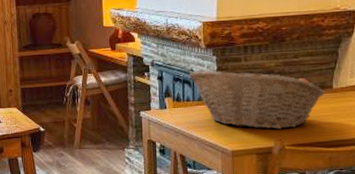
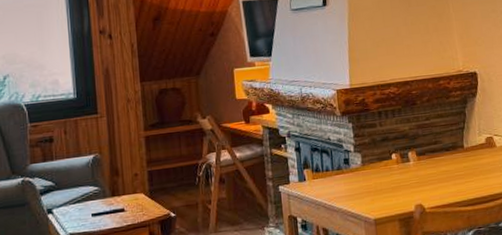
fruit basket: present [189,70,326,130] -> none [326,135,458,194]

